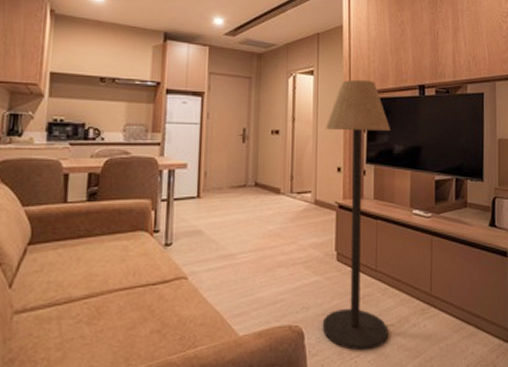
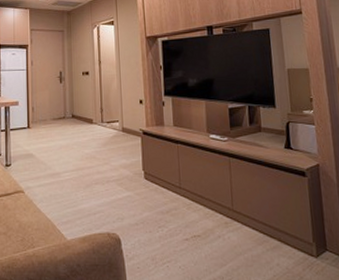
floor lamp: present [322,80,390,351] -> none [126,26,196,257]

